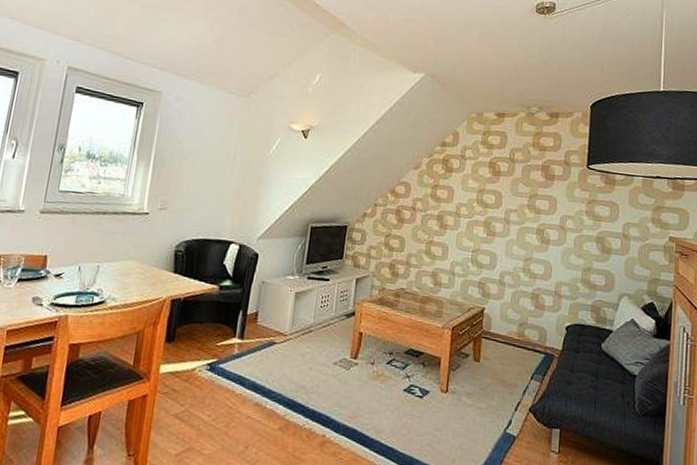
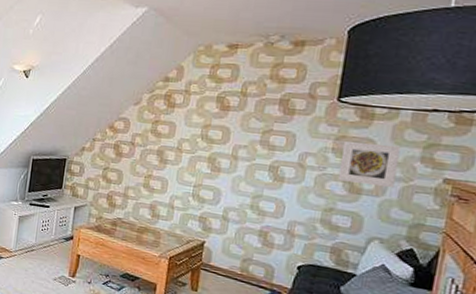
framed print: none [593,205,637,247] -> present [339,141,401,188]

